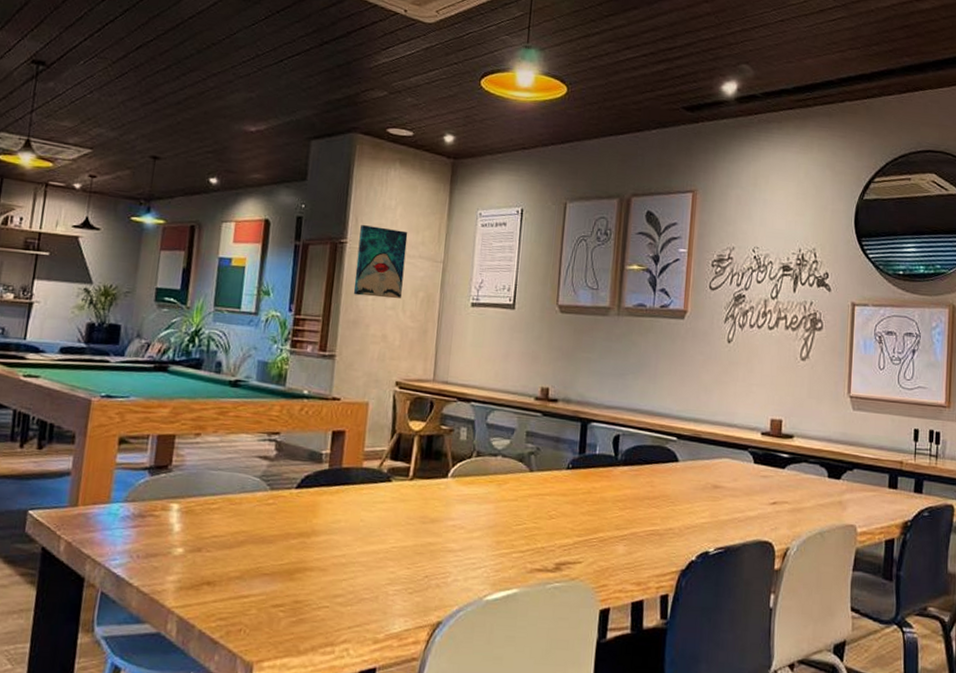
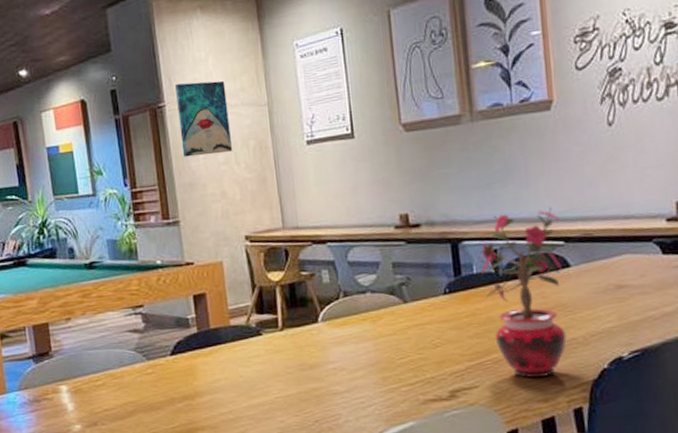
potted plant: none [603,403,676,562] -> present [479,207,567,378]

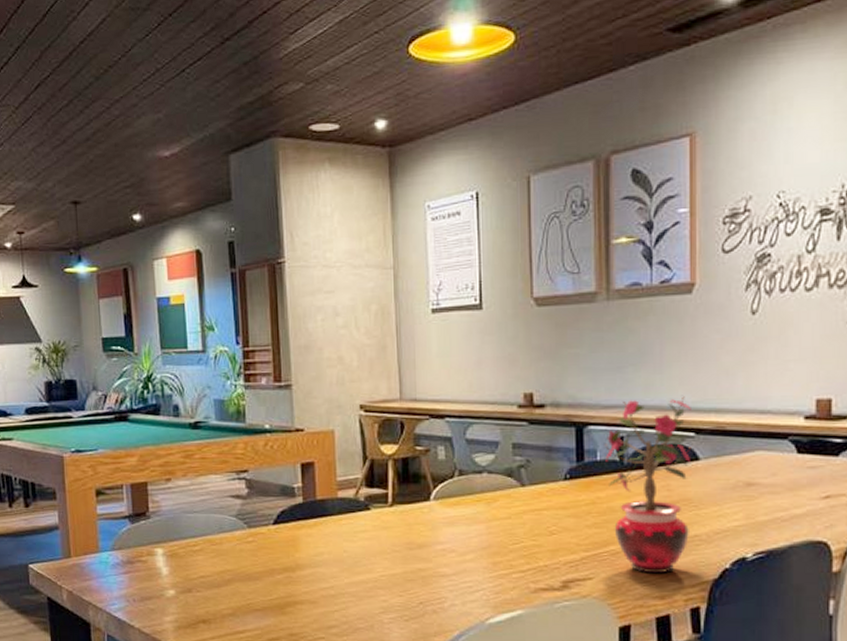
wall art: present [175,80,233,157] -> none [297,239,354,318]

